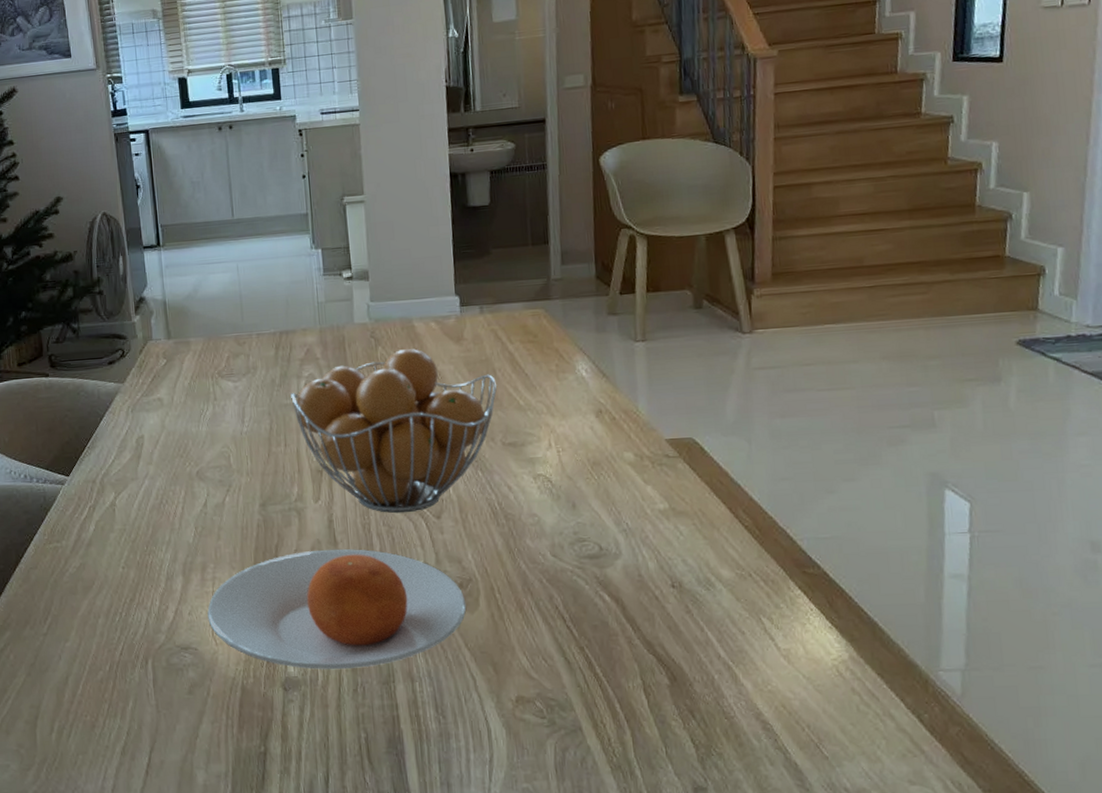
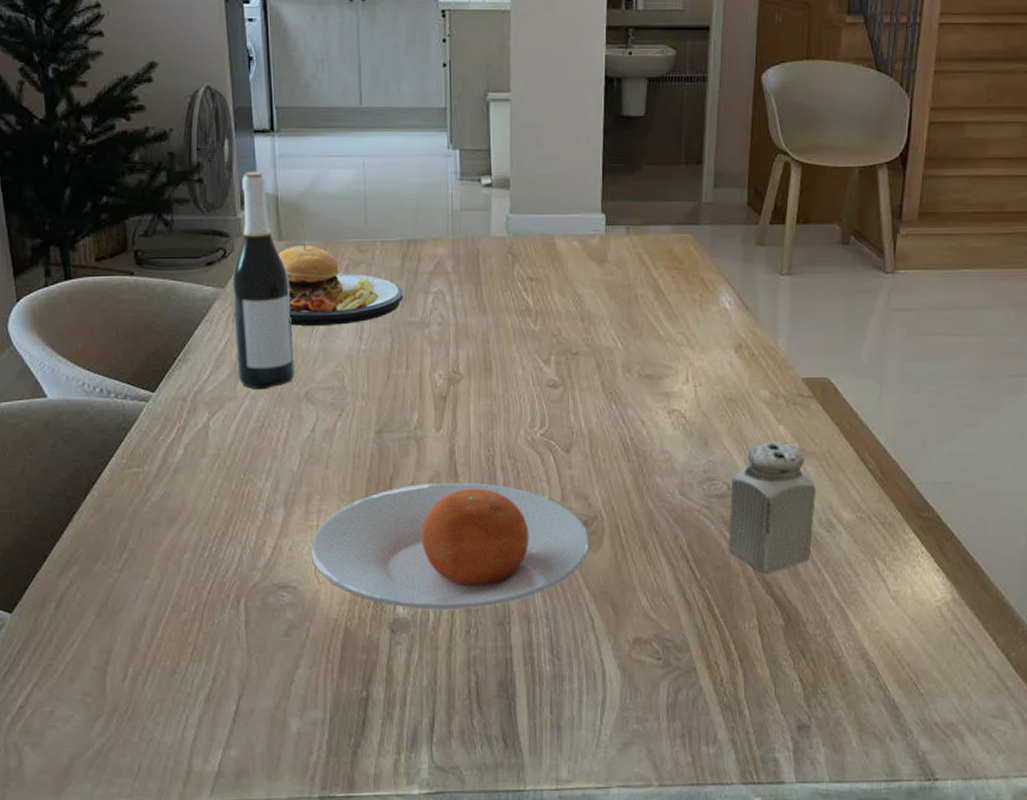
wine bottle: none [129,281,187,471] -> present [231,172,295,390]
plate: none [168,321,279,413] -> present [278,221,404,326]
fruit basket: present [291,349,497,514] -> none [416,268,637,446]
salt shaker: none [602,502,692,632] -> present [729,442,816,573]

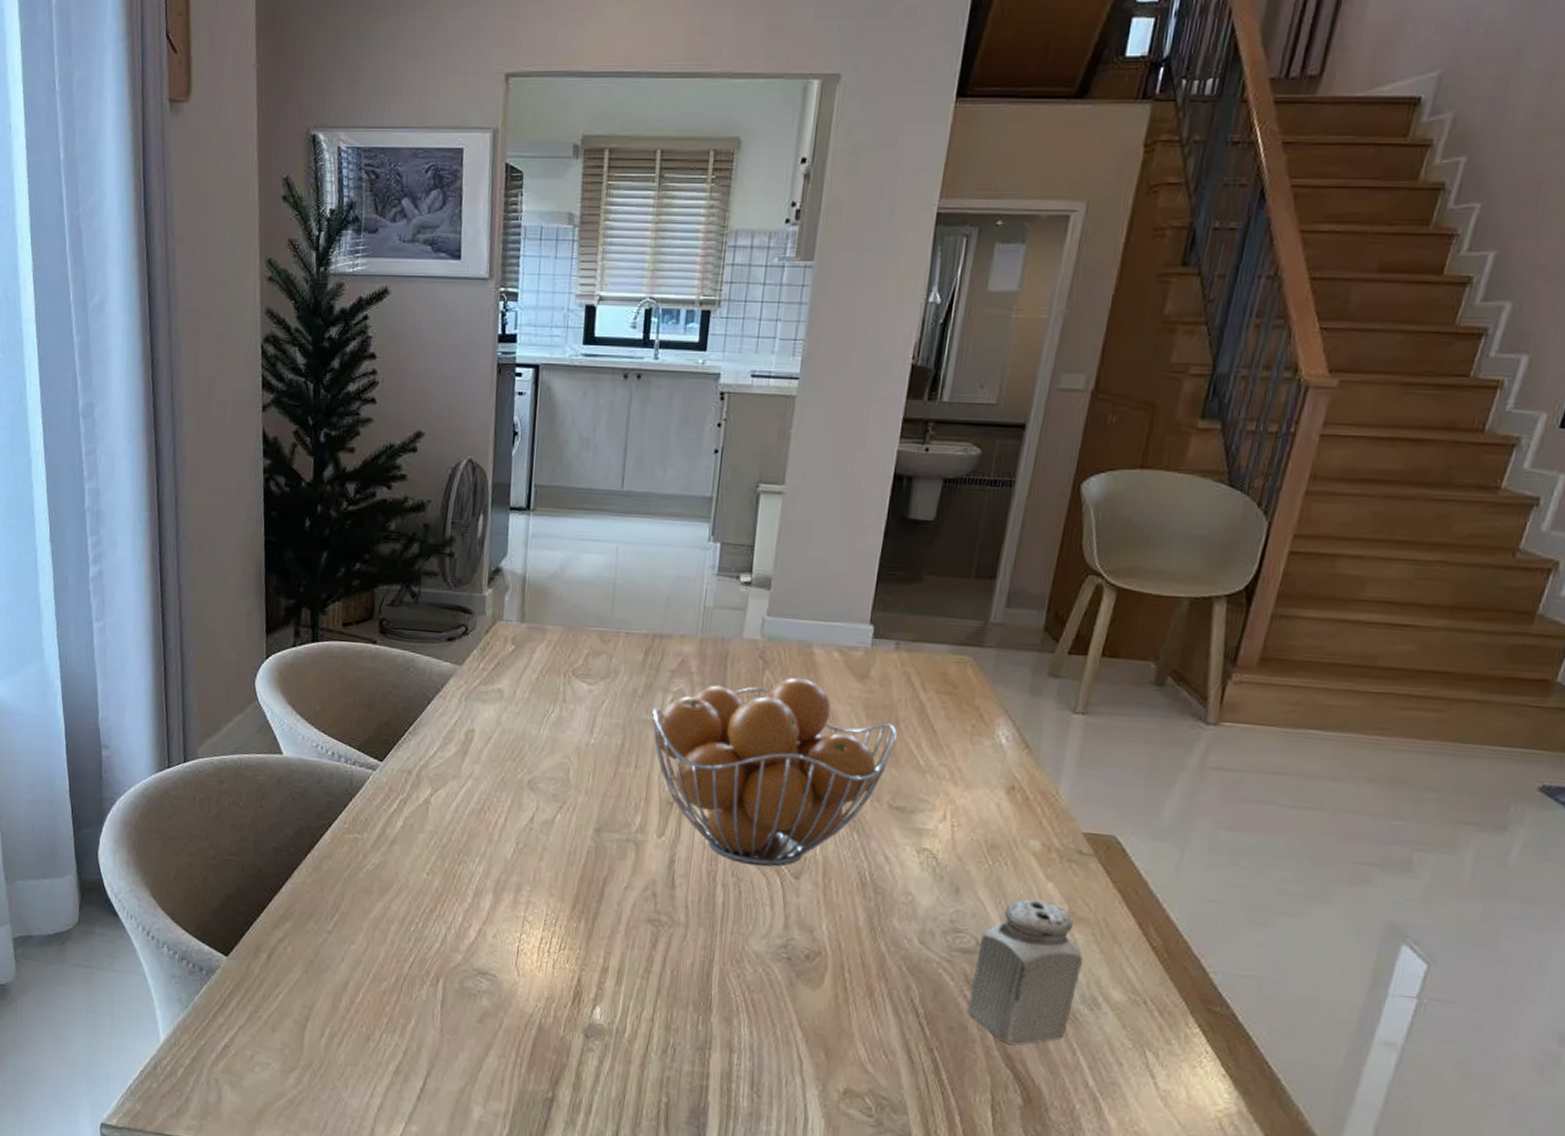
wine bottle: present [231,172,295,390] -> none [464,549,527,772]
plate: present [278,221,404,326] -> none [518,604,642,715]
plate: present [310,482,590,610] -> none [513,890,810,1029]
fruit basket: none [416,268,637,446] -> present [652,678,897,867]

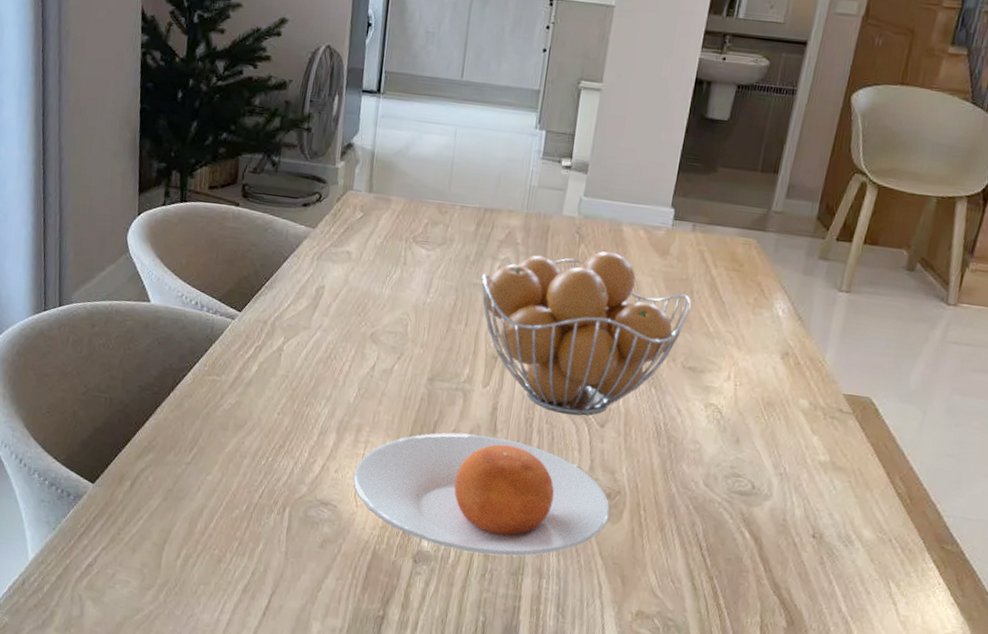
plate: none [513,890,810,1029] -> present [353,432,610,556]
salt shaker: present [968,899,1083,1045] -> none [743,449,840,575]

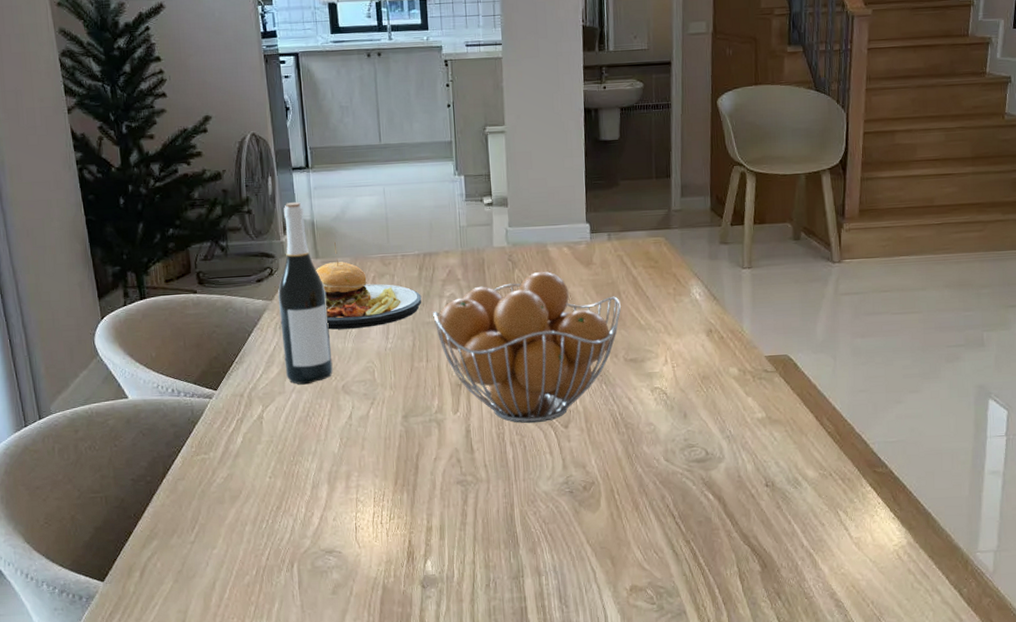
wine bottle: none [315,127,373,325] -> present [277,202,333,385]
plate: present [353,432,610,556] -> none [351,456,589,568]
plate: none [366,178,474,277] -> present [316,241,422,330]

